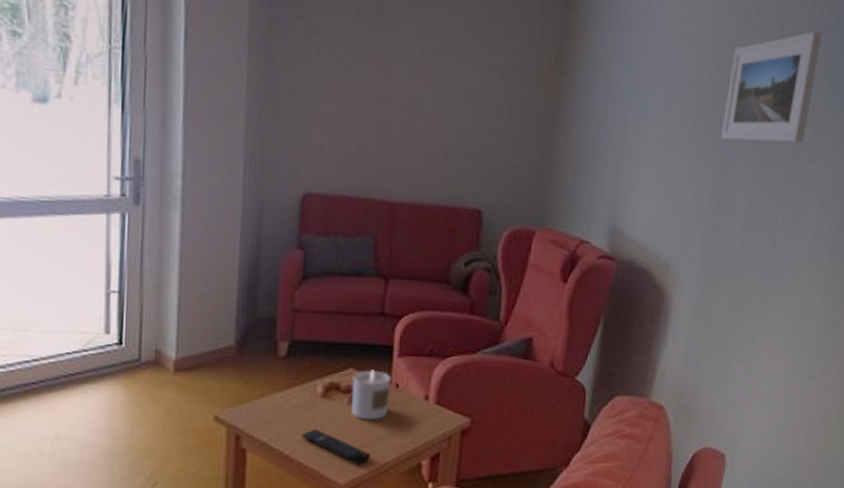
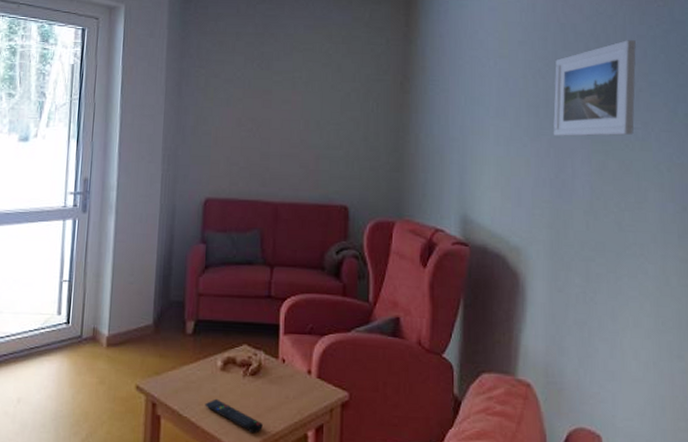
candle: present [351,370,391,421] -> none [245,346,278,392]

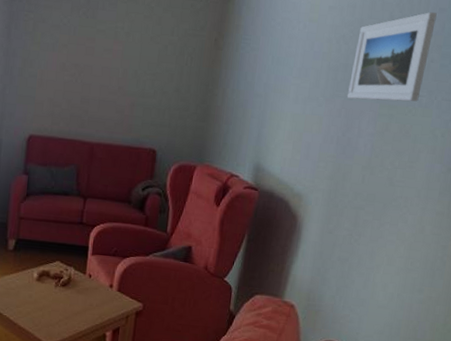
remote control: present [205,398,263,434] -> none [21,303,70,332]

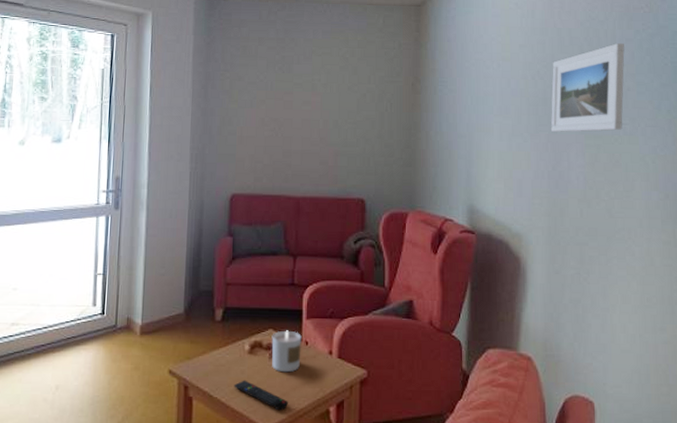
remote control: none [21,303,70,332] -> present [234,380,288,411]
candle: none [57,263,86,300] -> present [271,330,302,373]

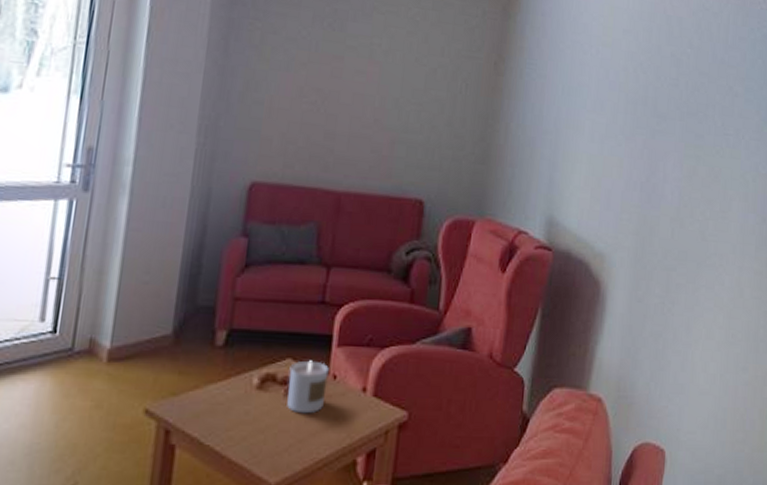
remote control: present [234,380,288,411] -> none [233,422,304,462]
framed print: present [550,43,625,132] -> none [648,41,737,141]

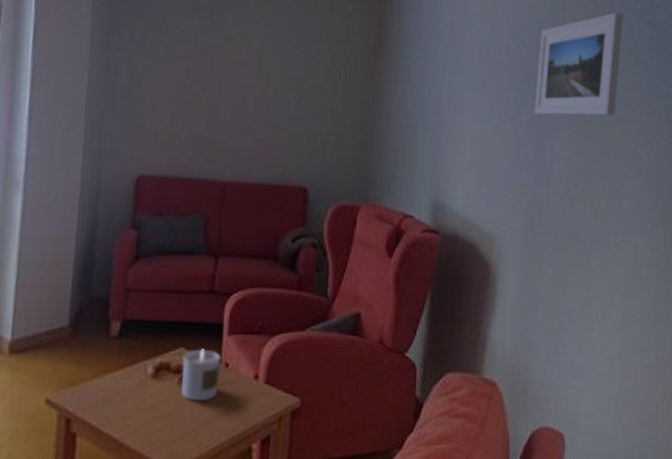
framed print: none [648,41,737,141] -> present [534,12,623,116]

